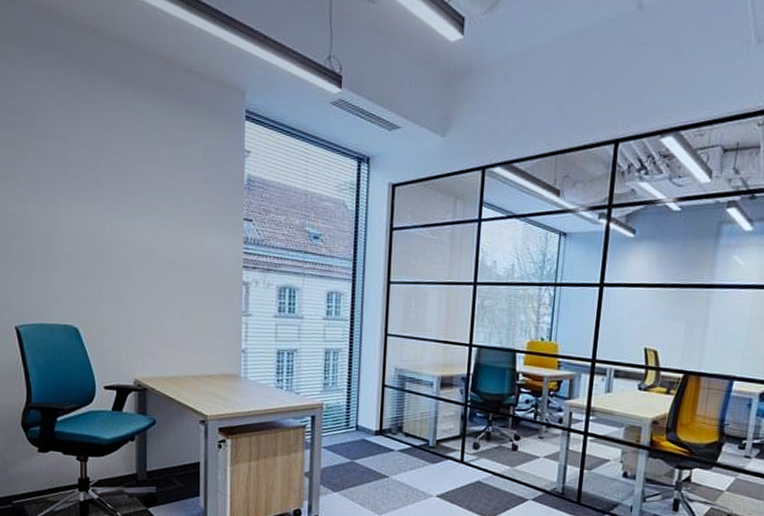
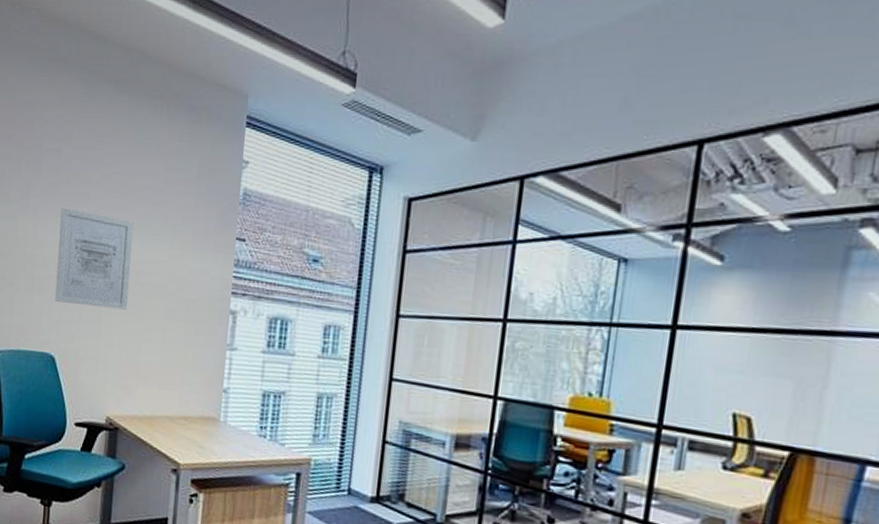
wall art: none [72,191,147,284] -> present [55,207,134,310]

